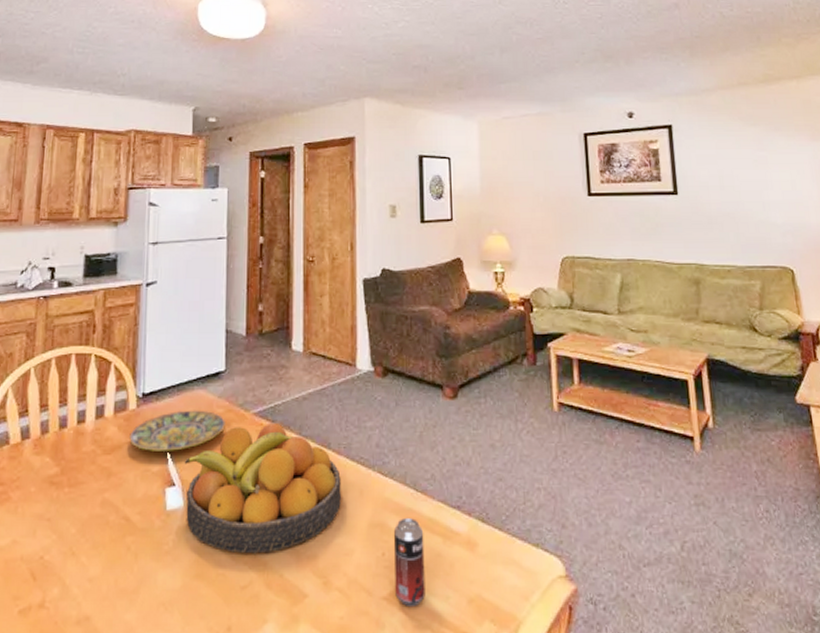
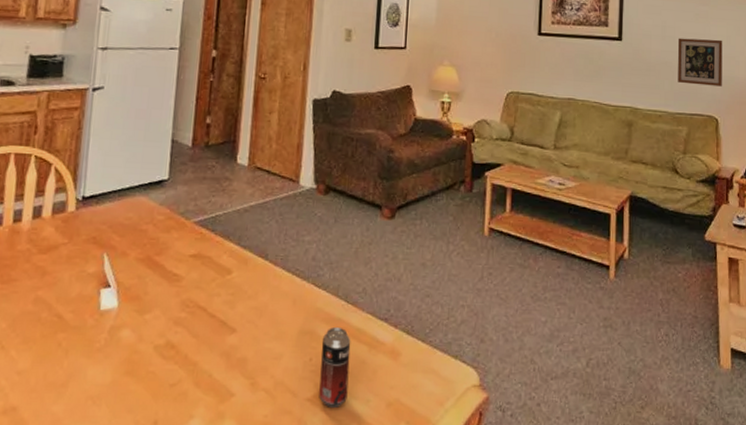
plate: present [129,410,225,453] -> none [66,215,165,255]
fruit bowl: present [184,424,341,554] -> none [119,233,276,355]
picture frame: none [739,185,793,235] -> present [678,38,723,87]

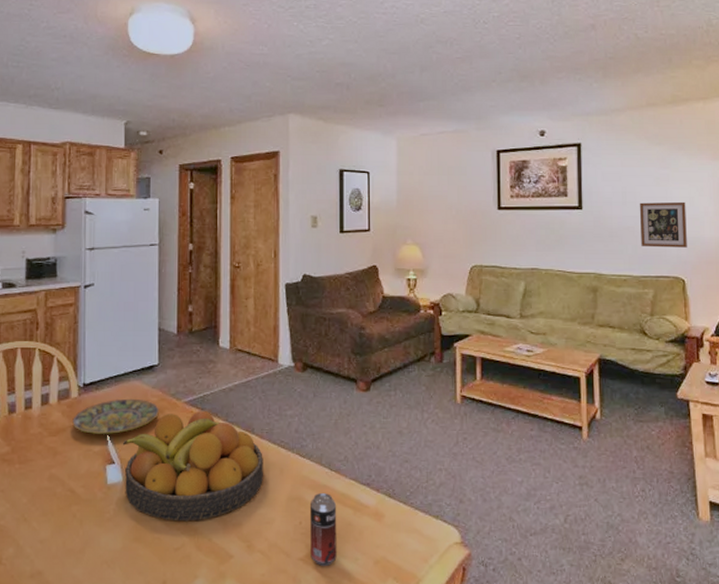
plate: none [66,215,165,255] -> present [72,398,159,435]
fruit bowl: none [119,233,276,355] -> present [122,411,263,522]

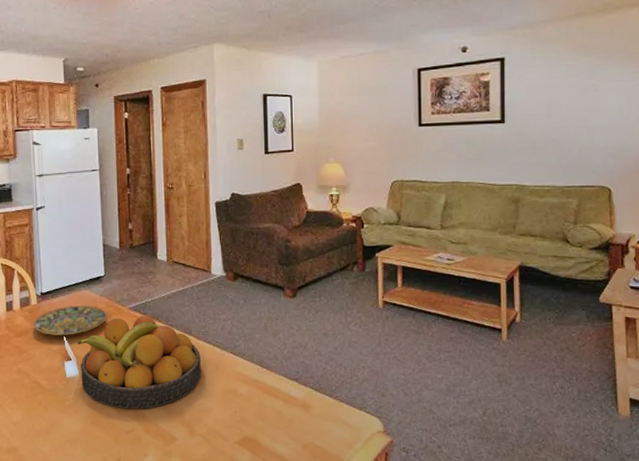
beverage can: present [309,492,337,567] -> none [243,386,269,450]
picture frame: present [640,201,687,248] -> none [565,111,615,158]

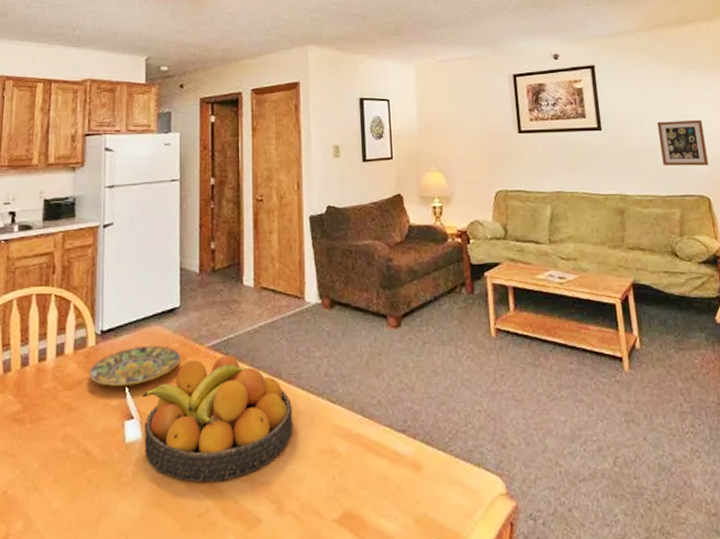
picture frame: none [565,111,615,158] -> present [657,119,709,166]

